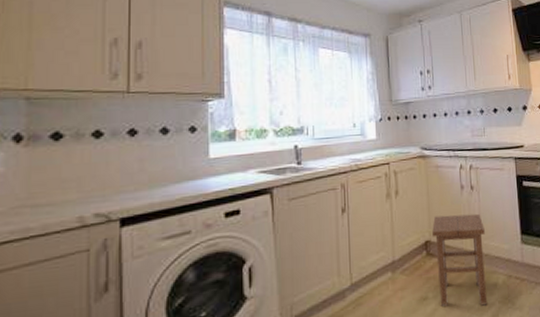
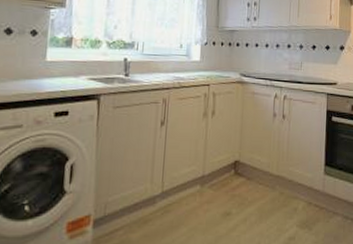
stool: present [432,213,488,307] -> none [242,139,291,227]

